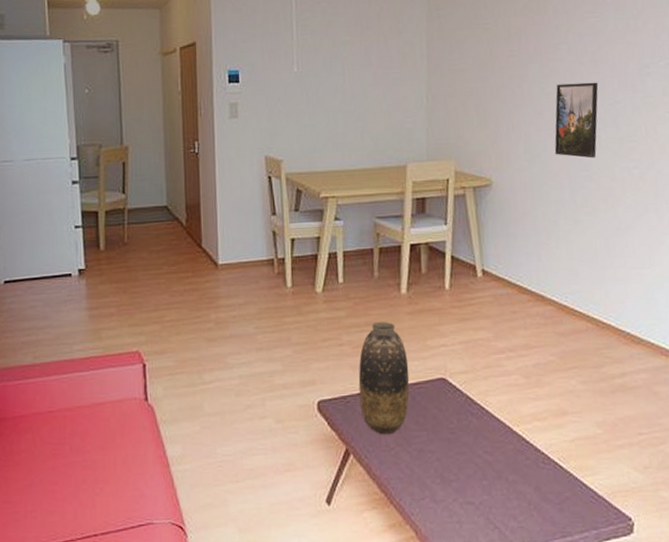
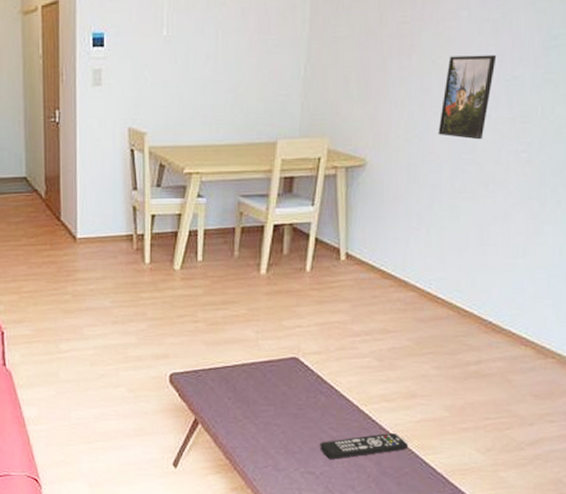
vase: present [358,321,410,435] -> none [211,300,262,408]
remote control: none [476,455,566,487] -> present [320,433,409,459]

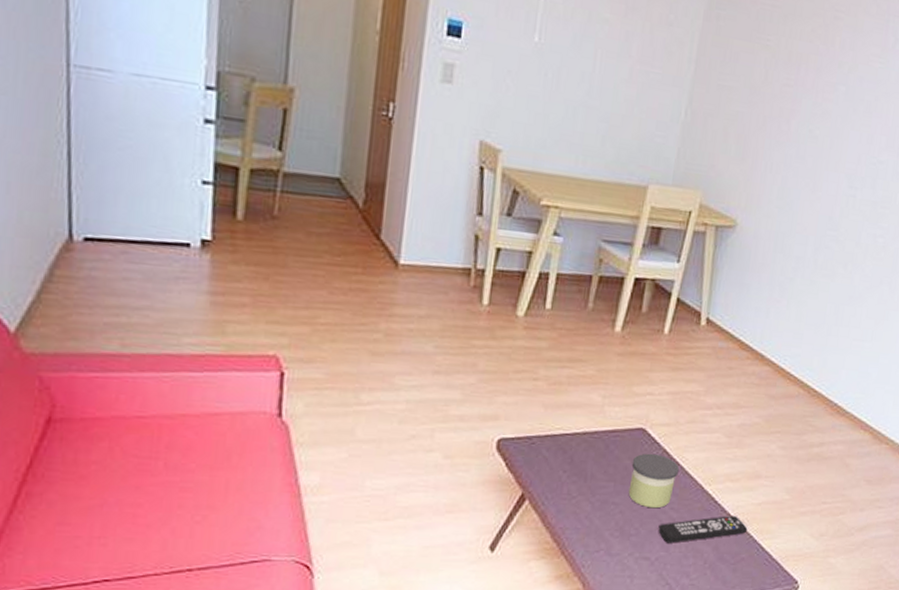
candle: none [288,379,334,428] -> present [628,453,679,509]
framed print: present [438,54,497,140] -> none [807,129,867,219]

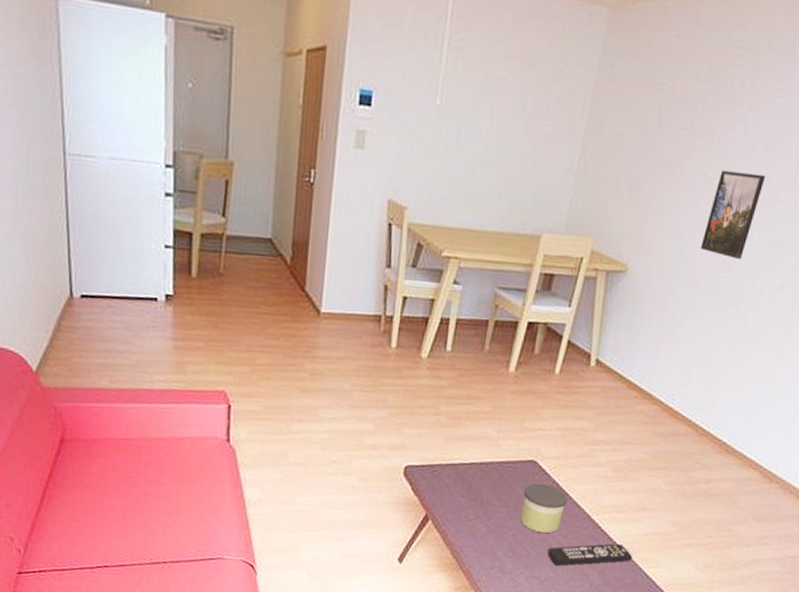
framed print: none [807,129,867,219] -> present [700,170,766,260]

